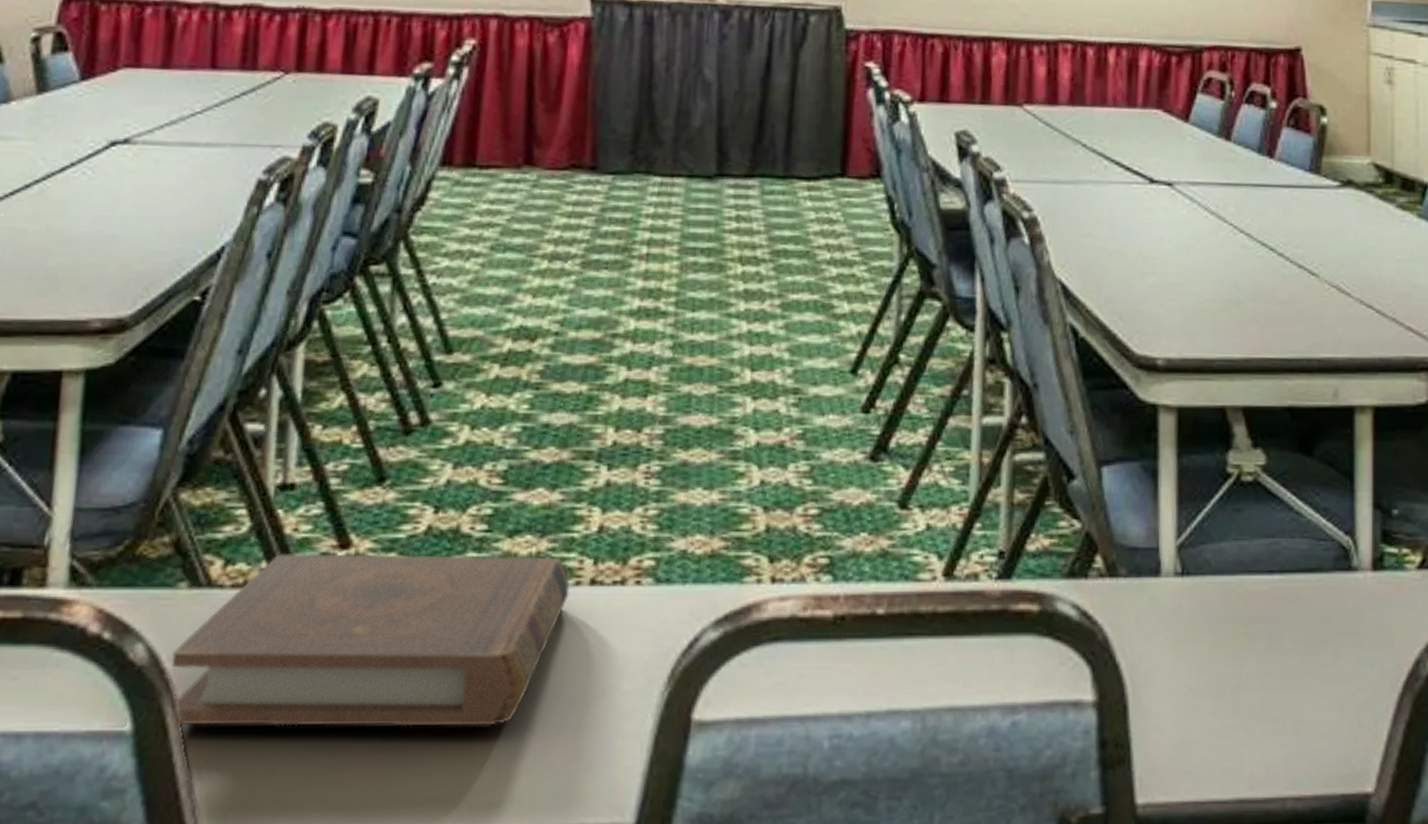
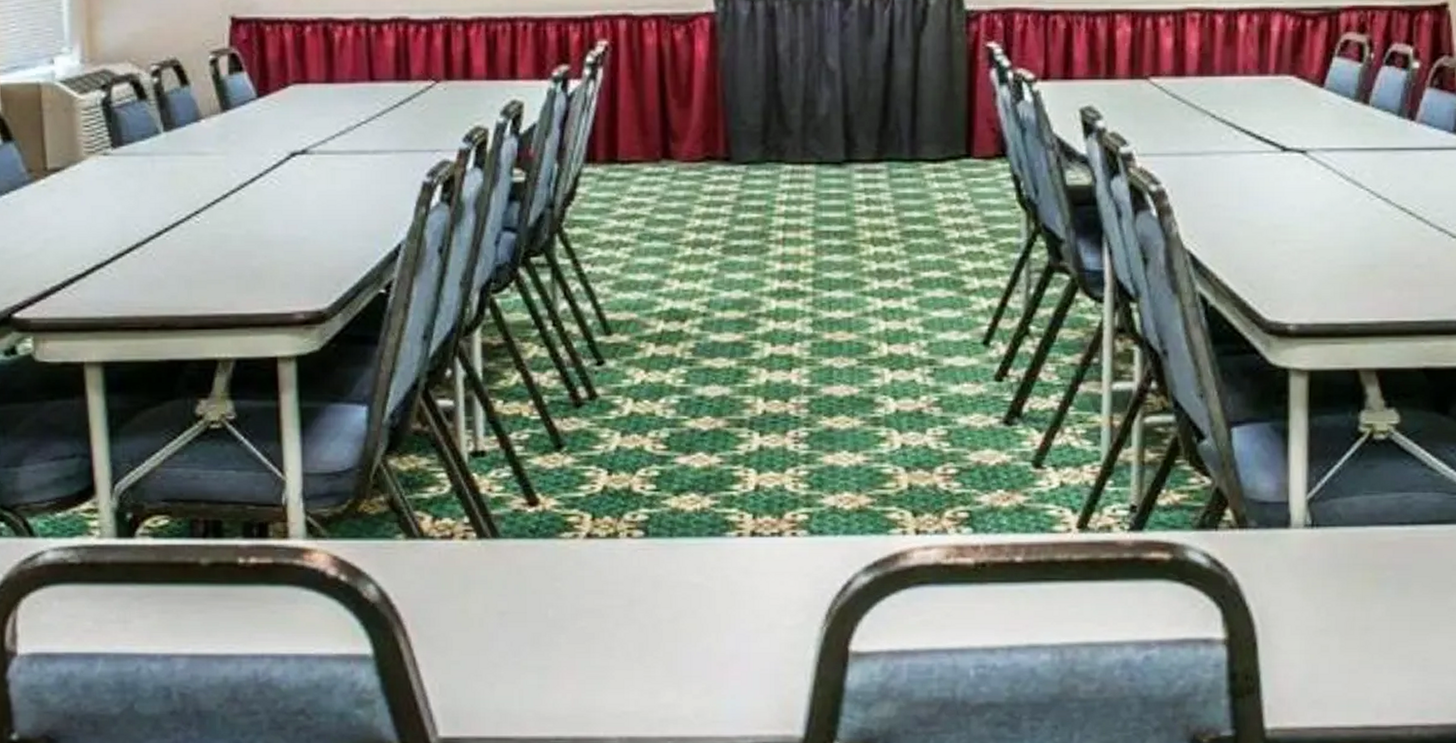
book: present [171,554,570,727] -> none [398,511,733,654]

